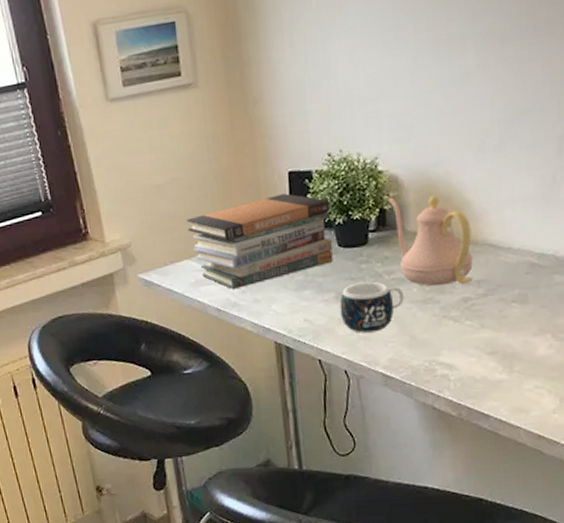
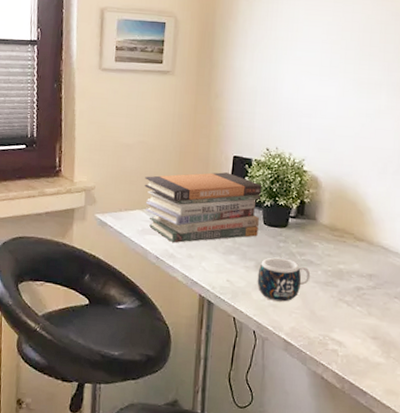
teapot: present [388,196,473,287] -> none [308,193,369,275]

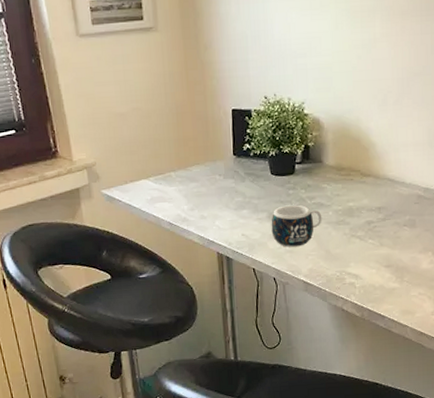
book stack: present [144,172,262,243] -> none [145,128,267,207]

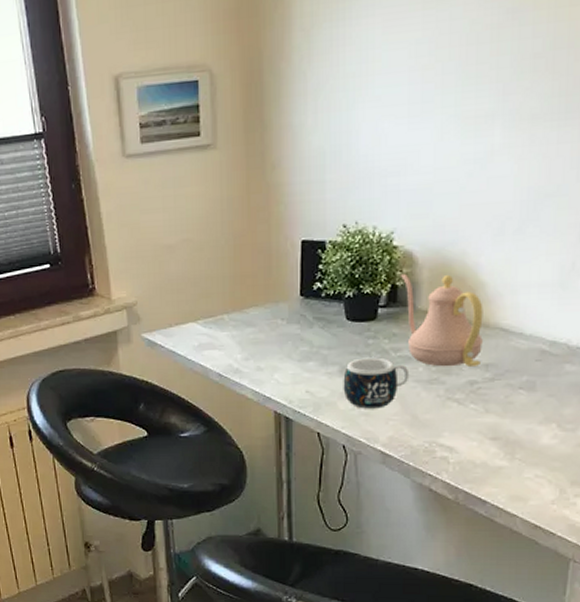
teapot: none [312,136,376,211] -> present [401,273,483,367]

